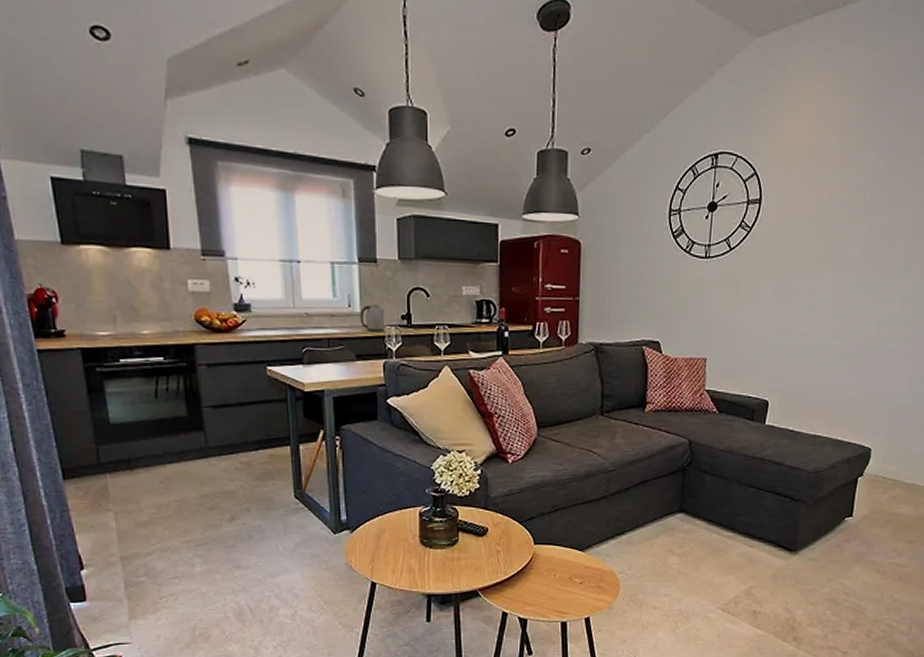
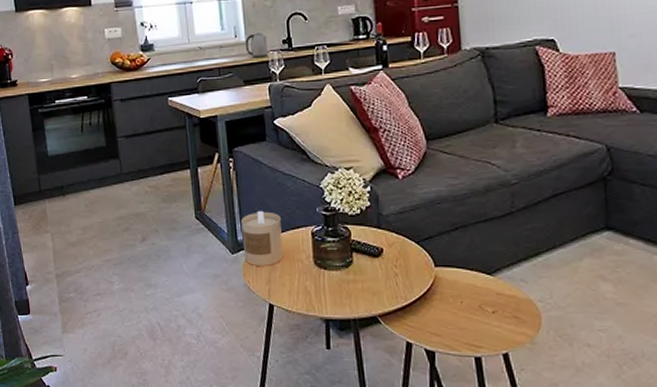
candle: none [346,491,389,547] -> present [241,211,283,267]

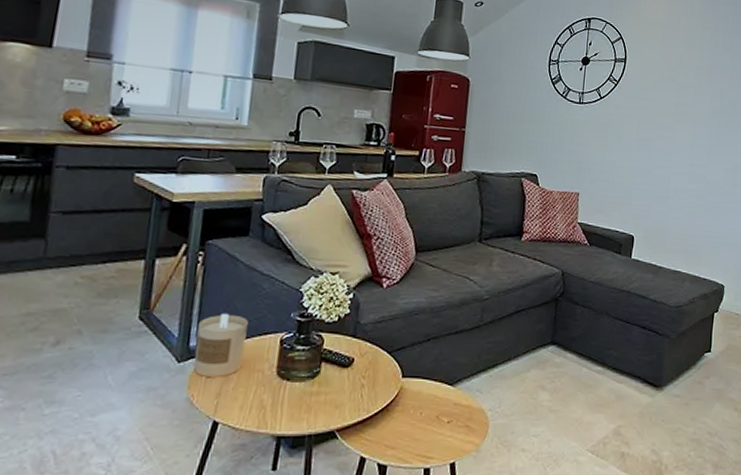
kettle: present [245,32,268,58] -> none [245,119,273,147]

